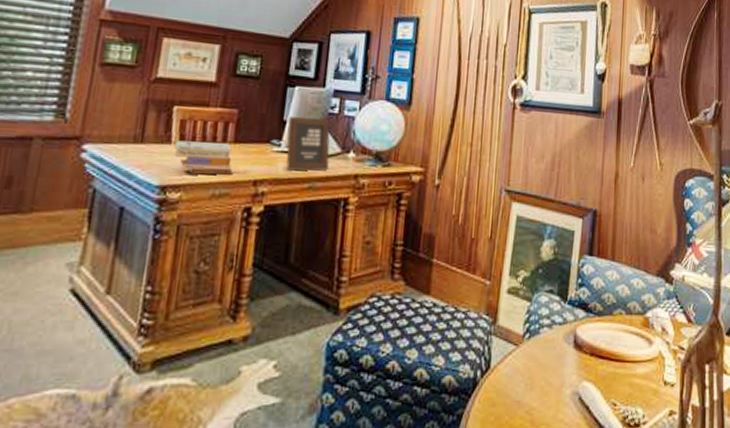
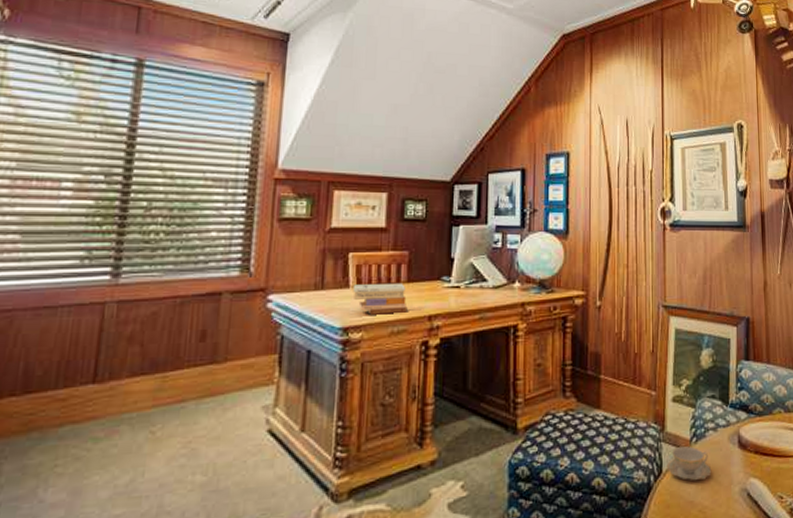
picture frame: present [286,117,330,171] -> none [455,253,497,304]
teacup: none [495,342,543,380] -> present [667,446,712,481]

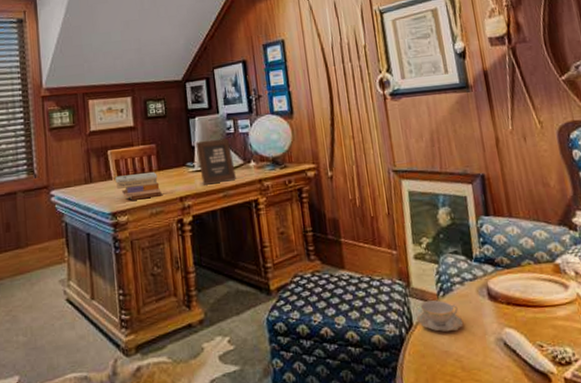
picture frame: none [455,253,497,304] -> present [196,138,236,185]

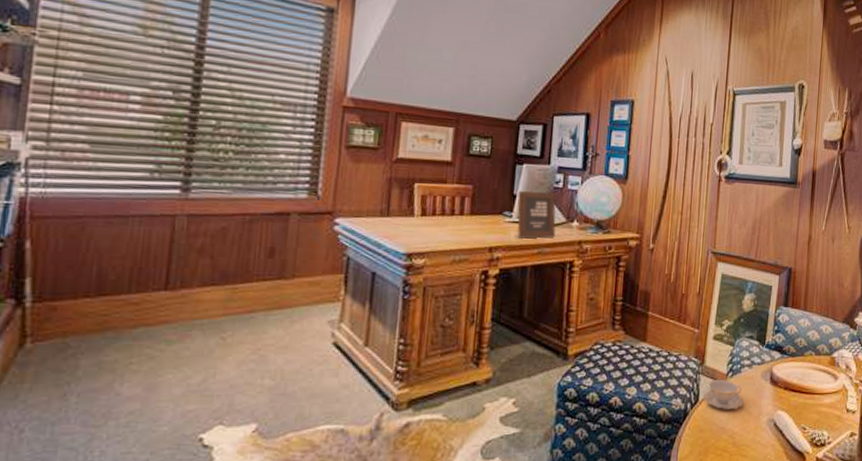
books: present [115,171,162,202] -> none [417,213,470,245]

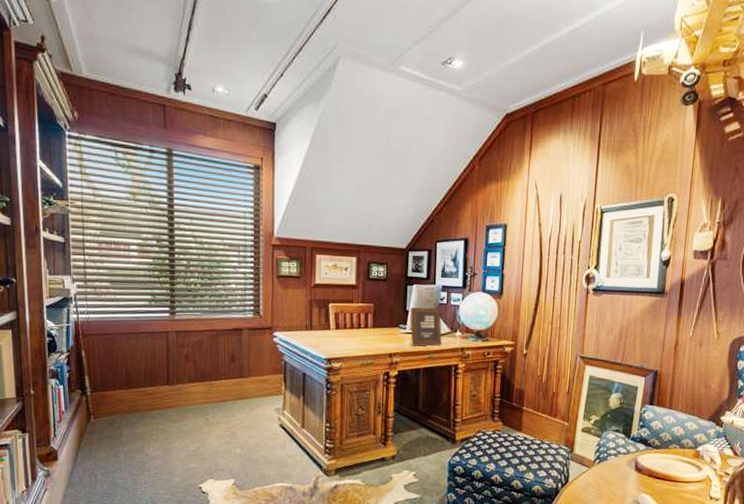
teacup: present [703,380,744,410] -> none [572,465,610,491]

